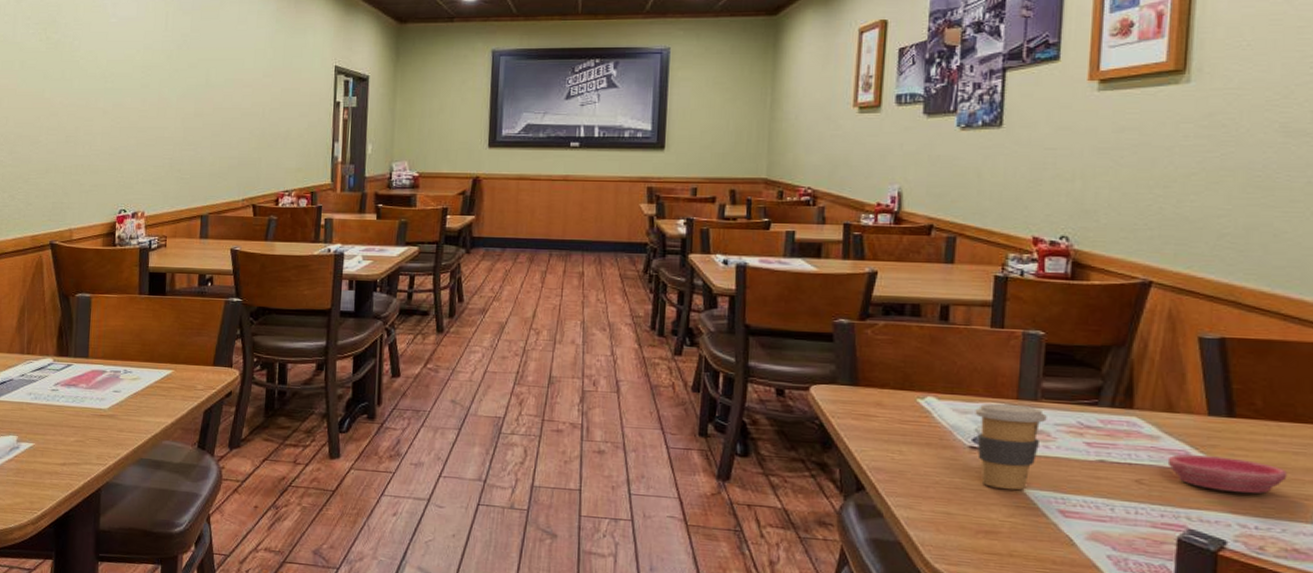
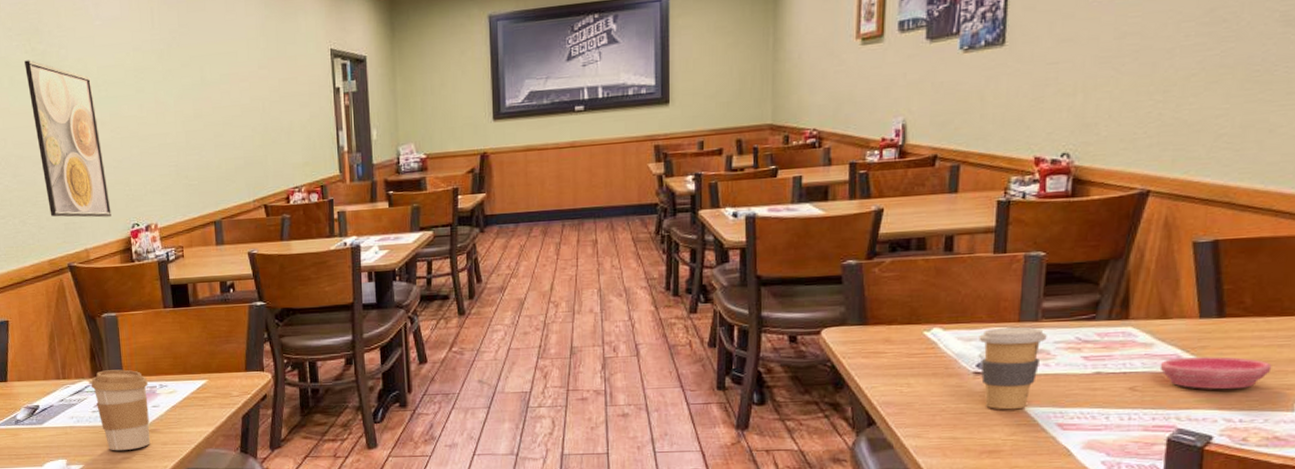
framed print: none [37,47,101,201] -> present [24,60,111,218]
coffee cup: none [54,349,113,433] -> present [91,369,151,451]

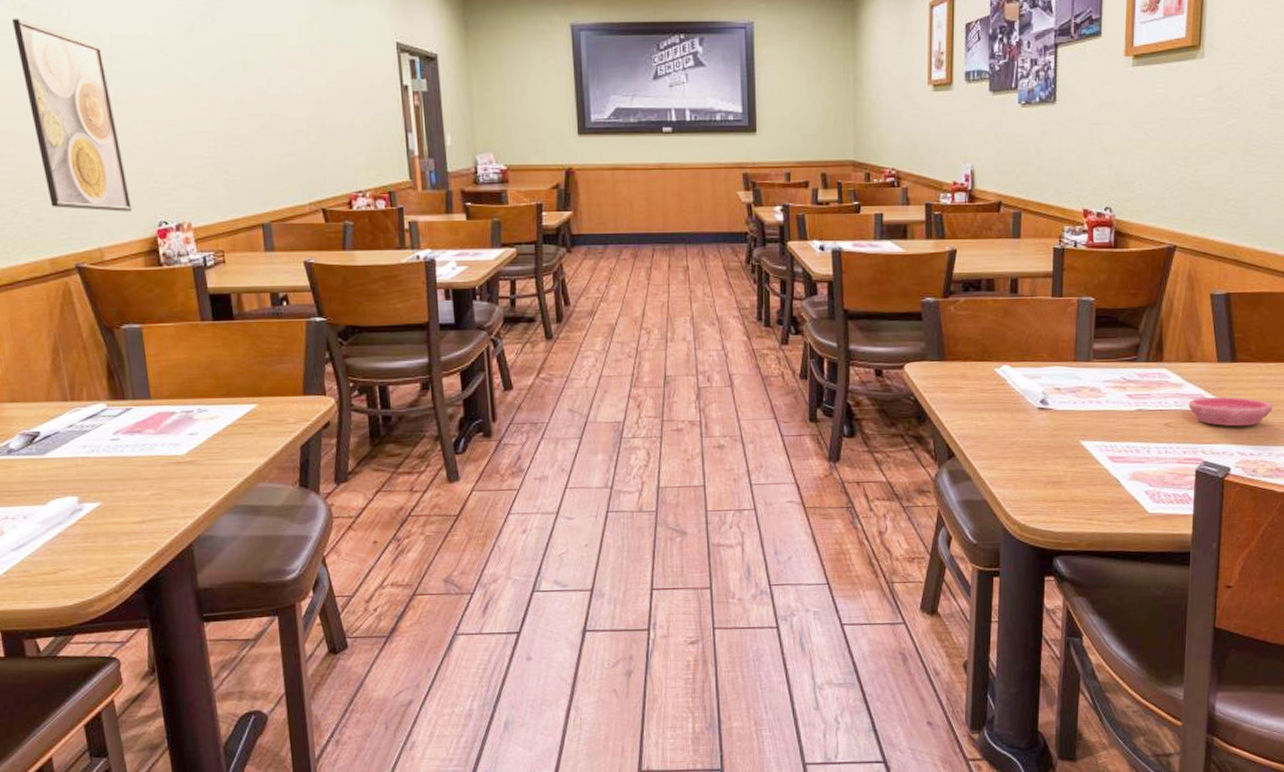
coffee cup: present [91,369,151,451] -> none [108,390,188,486]
coffee cup: present [979,327,1047,410] -> none [1041,366,1098,444]

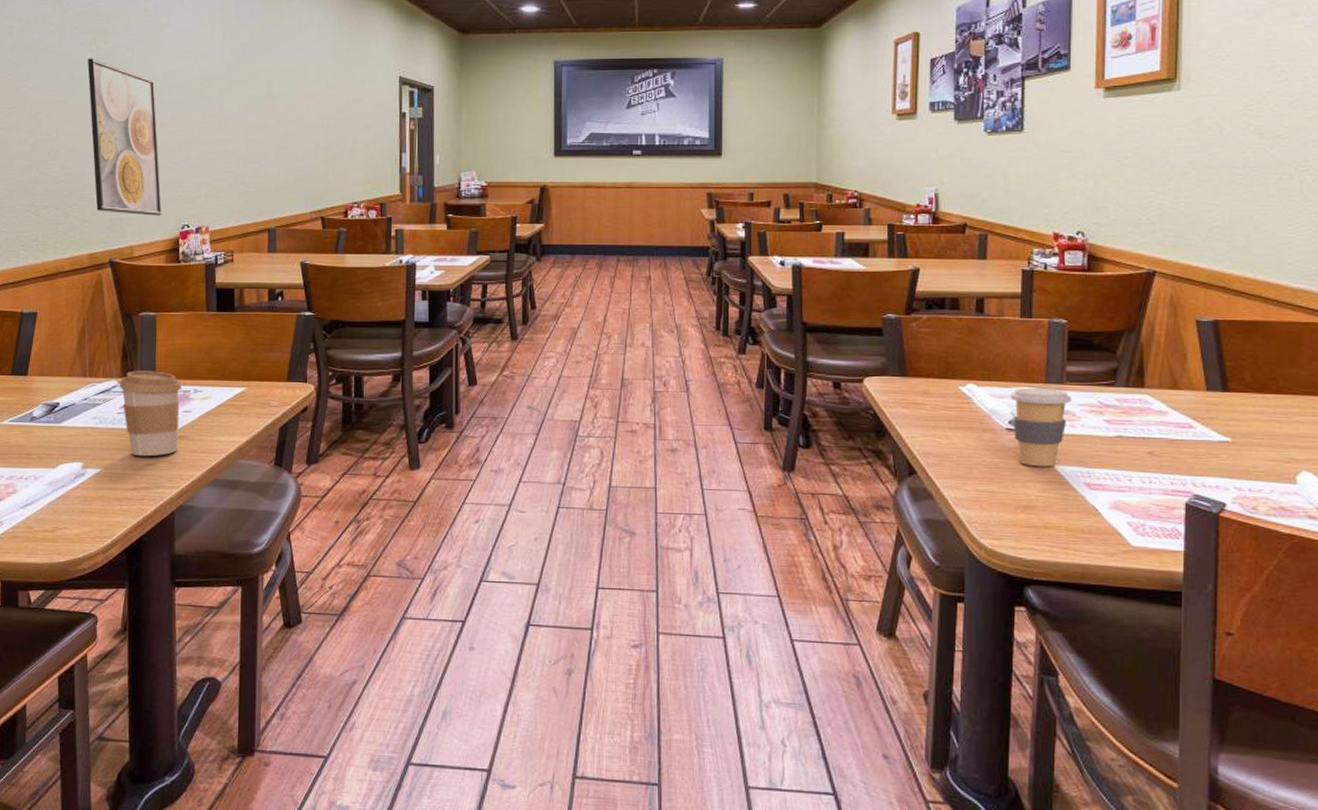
coffee cup: none [108,390,188,486] -> present [119,370,182,457]
coffee cup: none [1041,366,1098,444] -> present [1010,387,1072,467]
saucer: present [1188,397,1273,427] -> none [1174,427,1273,460]

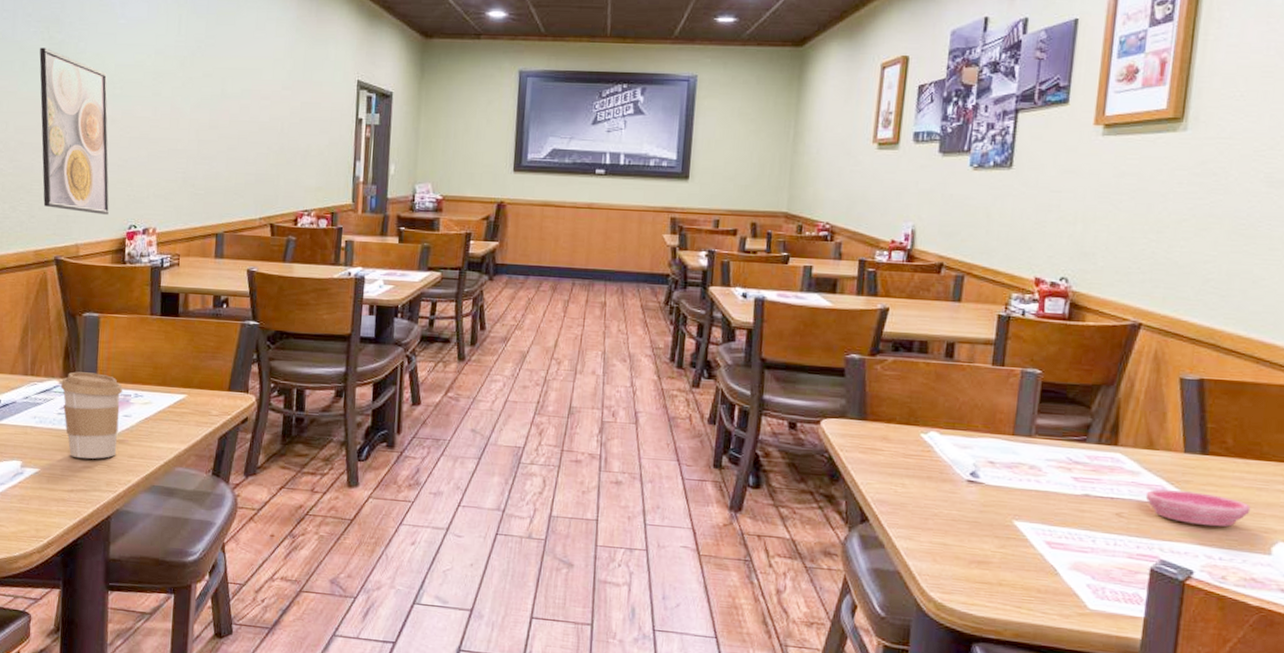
coffee cup: present [1010,387,1072,467] -> none [973,438,1040,522]
saucer: none [1174,427,1273,460] -> present [1145,489,1251,527]

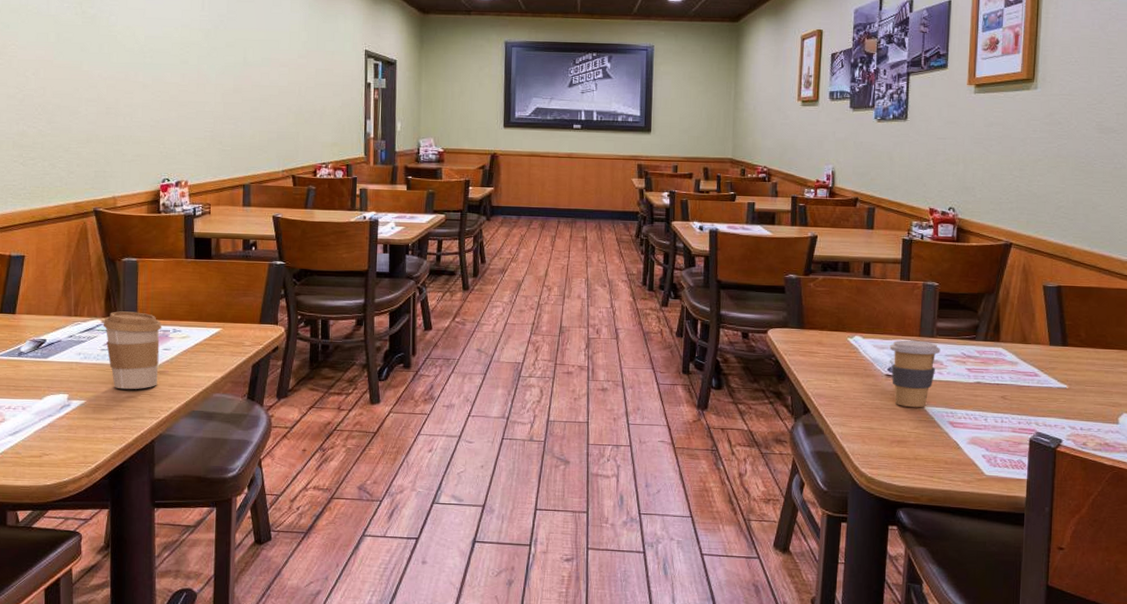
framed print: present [39,47,109,215] -> none [73,21,143,170]
coffee cup: none [973,438,1040,522] -> present [889,340,940,408]
saucer: present [1145,489,1251,527] -> none [1023,375,1101,404]

